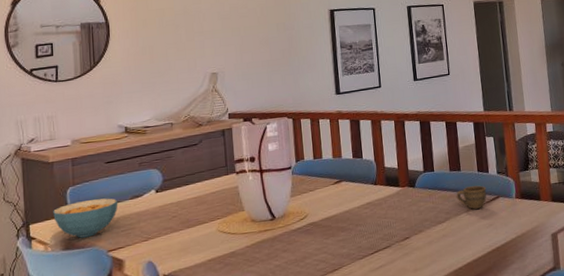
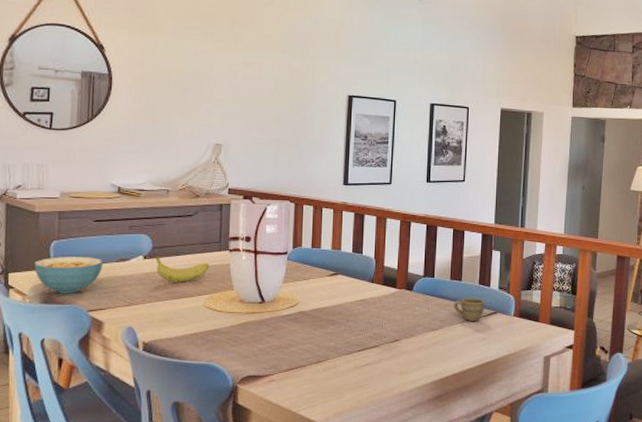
fruit: none [166,187,219,212] -> present [155,256,210,283]

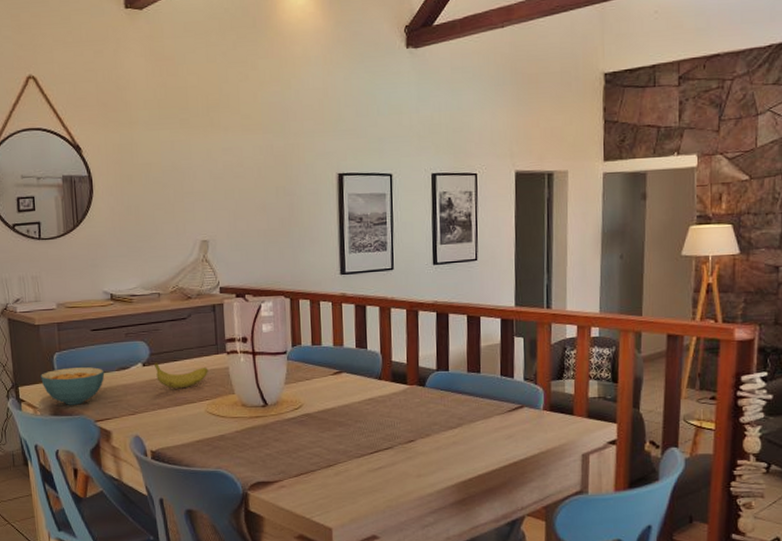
cup: present [453,298,485,321] -> none [472,391,509,417]

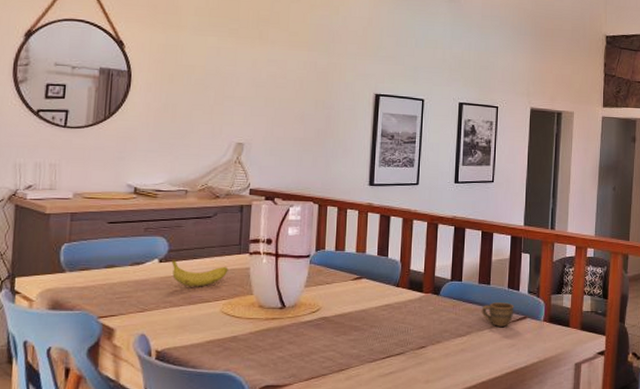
cereal bowl: present [41,367,105,405] -> none [43,260,117,299]
cup: none [472,391,509,417] -> present [481,302,514,327]

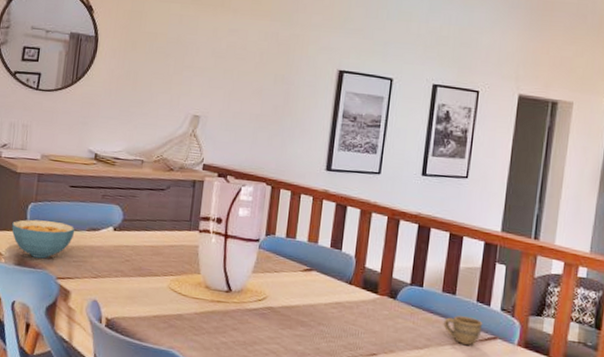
cereal bowl: none [43,260,117,299] -> present [11,219,75,259]
fruit: present [171,259,228,287] -> none [124,228,178,260]

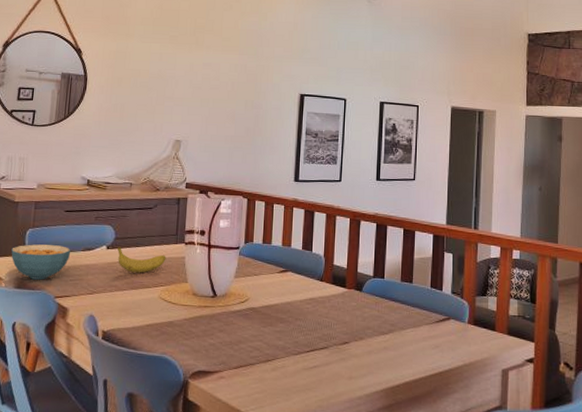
fruit: none [124,228,178,260] -> present [117,246,166,273]
cup: present [443,315,483,345] -> none [404,301,438,327]

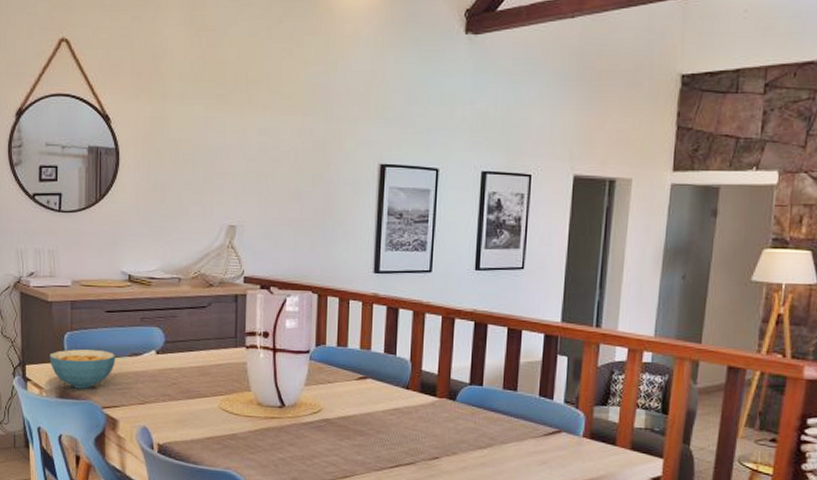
fruit: present [117,246,166,273] -> none [168,351,225,381]

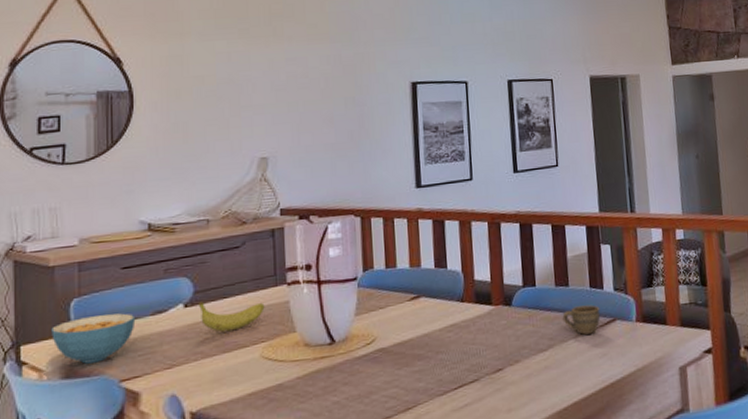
fruit: none [168,351,225,381] -> present [198,301,265,332]
cup: none [506,412,547,441] -> present [562,304,600,335]

